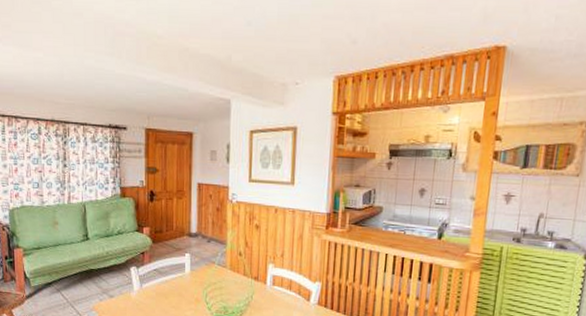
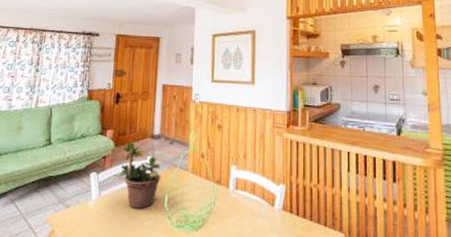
potted plant: none [158,238,200,300] -> present [119,141,161,209]

